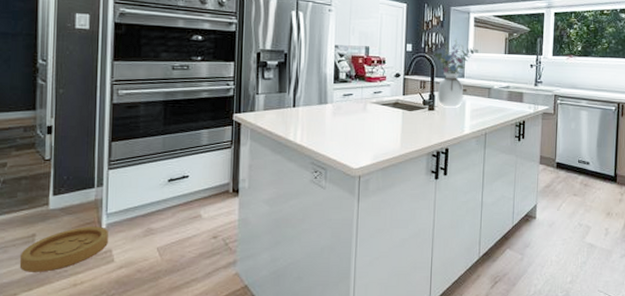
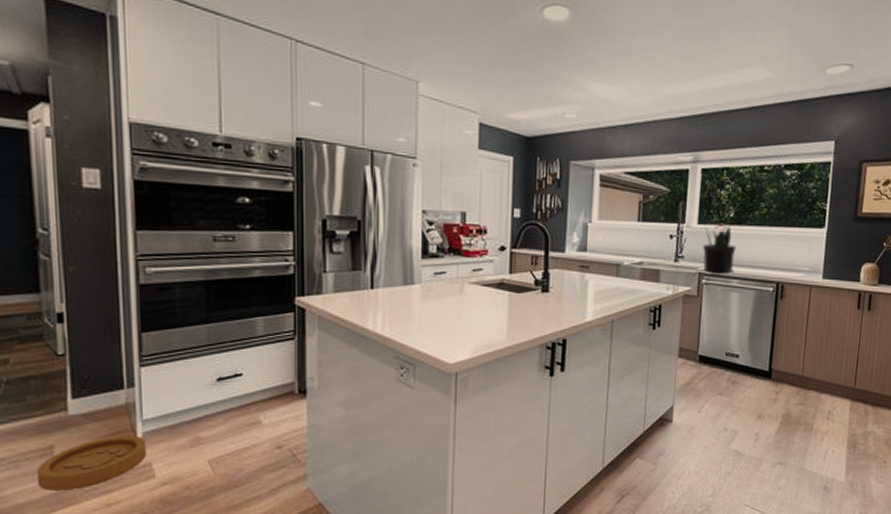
bouquet: present [434,38,479,108] -> none [548,201,605,289]
planter: none [557,56,584,95] -> present [703,224,737,273]

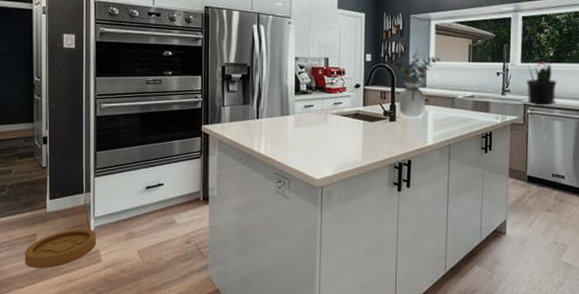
bouquet: none [548,201,605,289] -> present [394,47,440,118]

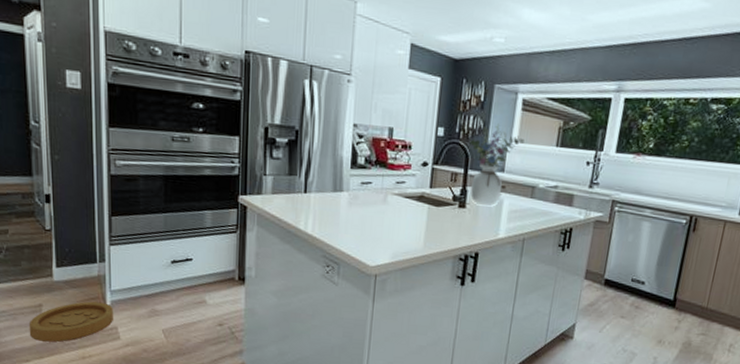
planter: present [527,62,557,104] -> none [617,154,653,203]

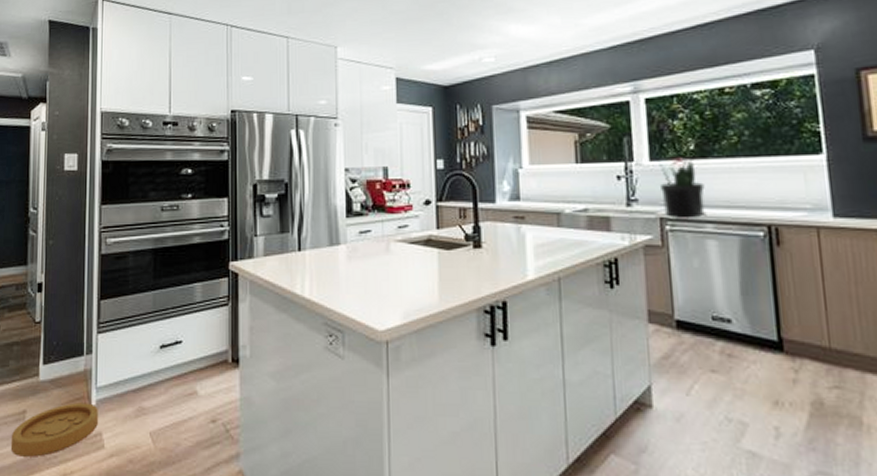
bouquet: present [469,123,524,207] -> none [474,146,537,243]
planter: none [617,154,653,203] -> present [659,158,705,217]

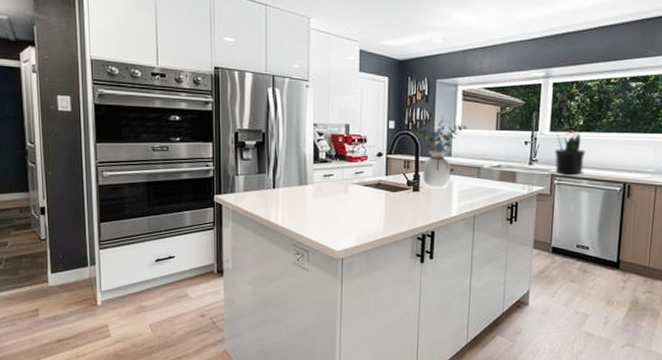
pet bowl: present [10,402,98,457] -> none [26,303,104,344]
bouquet: none [474,146,537,243] -> present [418,113,467,188]

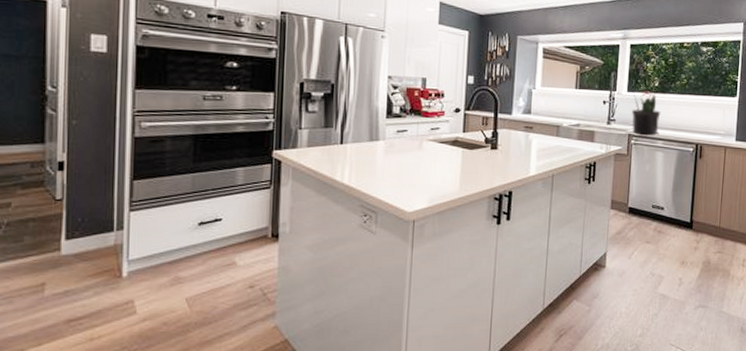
bouquet: present [418,113,467,188] -> none [498,70,547,147]

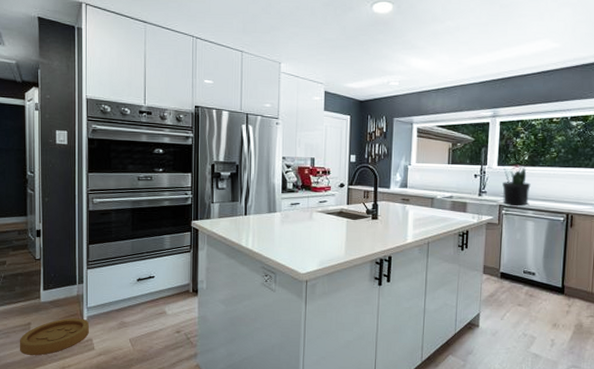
pet bowl: none [27,274,130,325] -> present [19,318,89,355]

